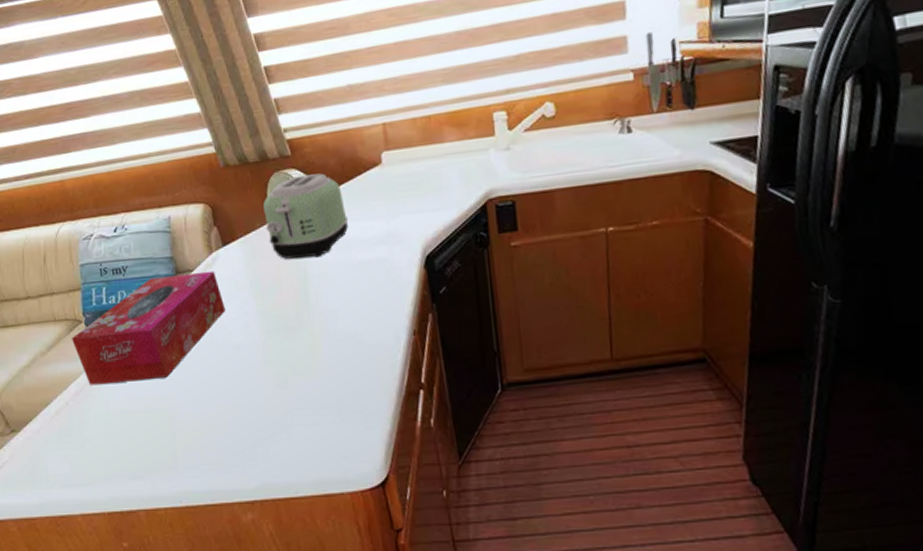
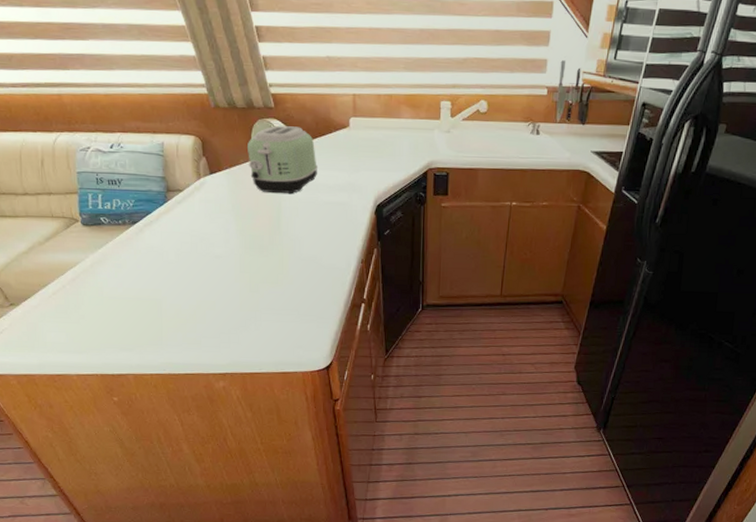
tissue box: present [72,270,226,386] -> none [69,192,210,275]

